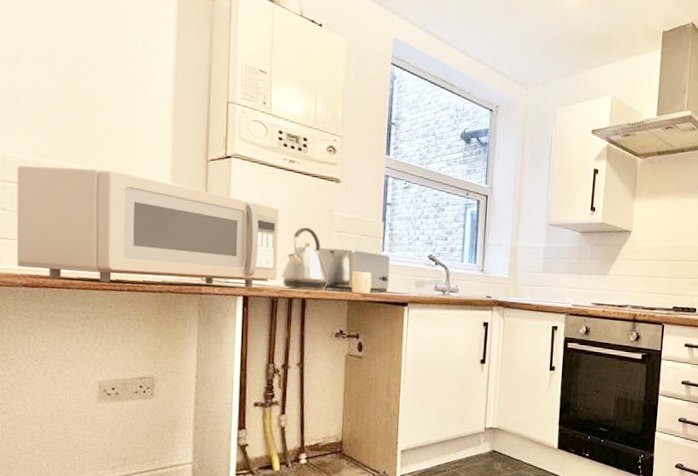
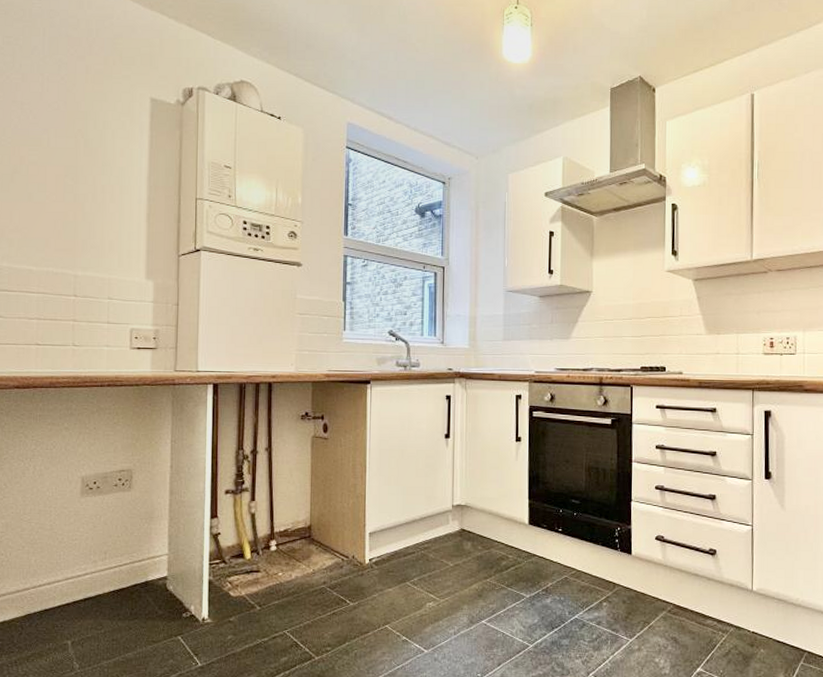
microwave: present [16,165,279,288] -> none [10,272,245,379]
kettle: present [281,227,329,291] -> none [248,312,294,374]
toaster: present [317,247,391,293] -> none [282,330,352,373]
mug: present [351,271,372,294] -> none [315,353,334,375]

